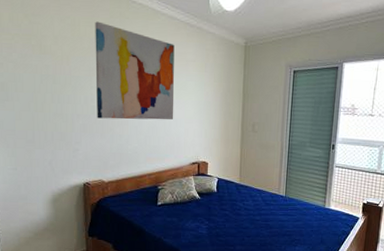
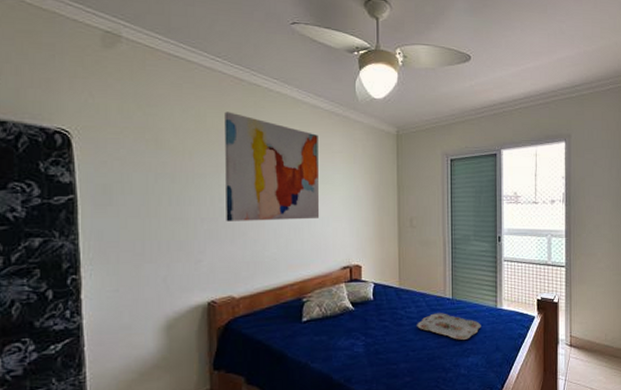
serving tray: none [253,207,309,232] -> present [417,313,481,340]

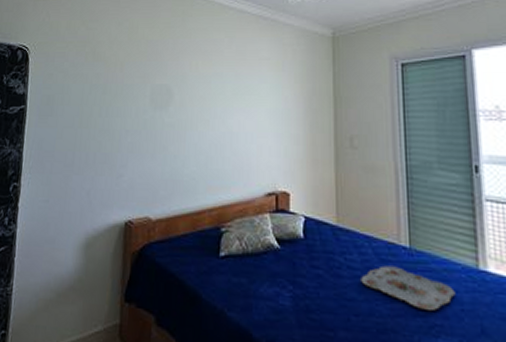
wall art: present [224,111,320,222] -> none [148,22,244,135]

